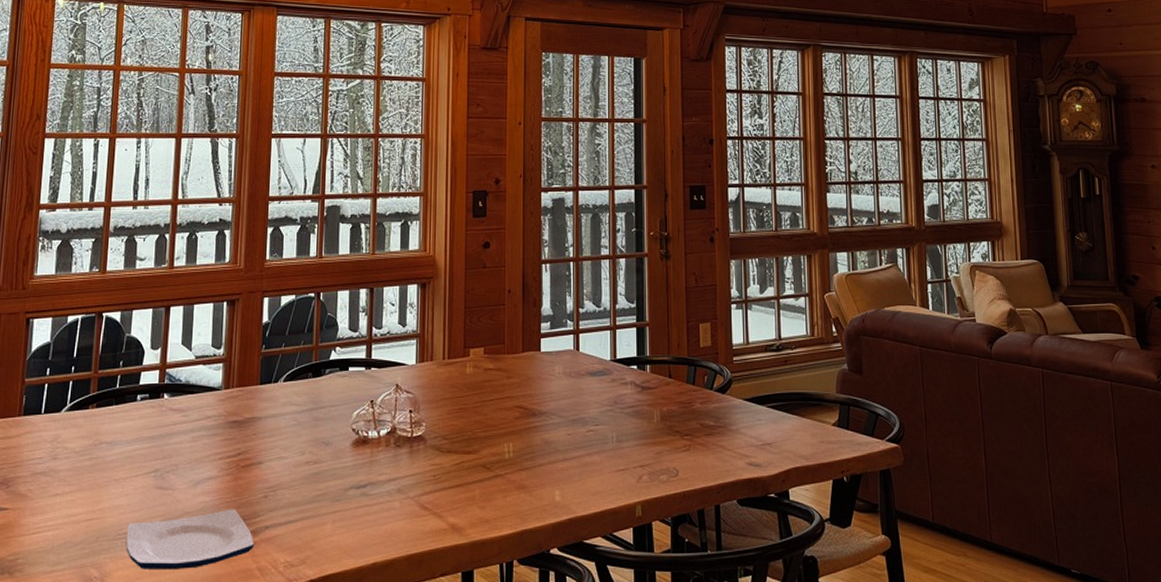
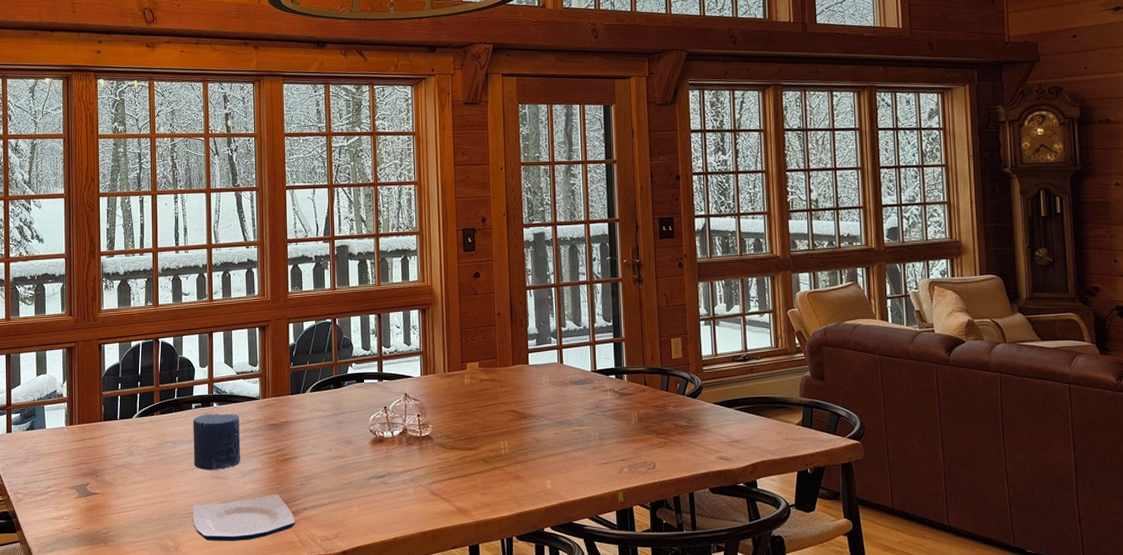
candle: none [133,407,195,478] -> present [193,413,240,470]

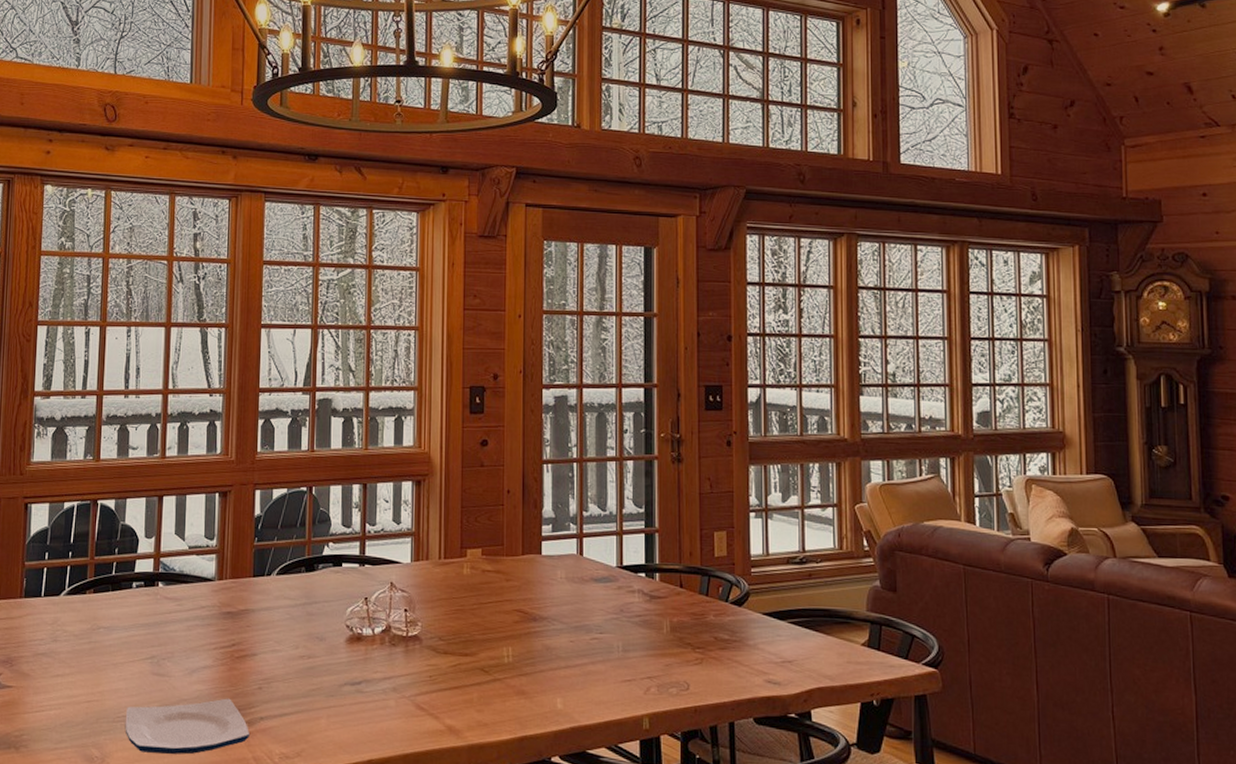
candle: present [193,413,240,470] -> none [130,594,189,665]

